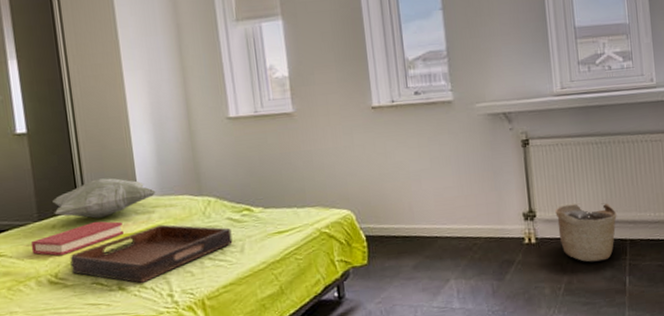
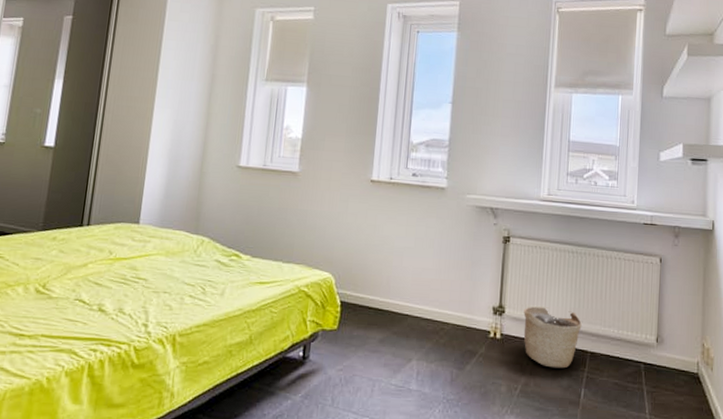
hardback book: present [30,221,123,256] -> none [28,240,118,268]
decorative pillow: present [52,177,156,219] -> none [58,201,156,238]
serving tray: present [70,224,233,283] -> none [59,254,217,308]

